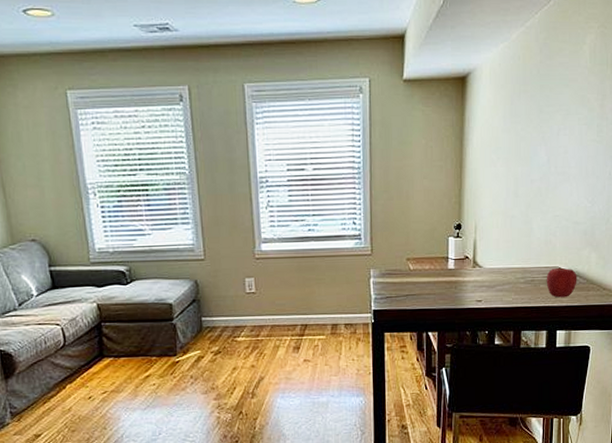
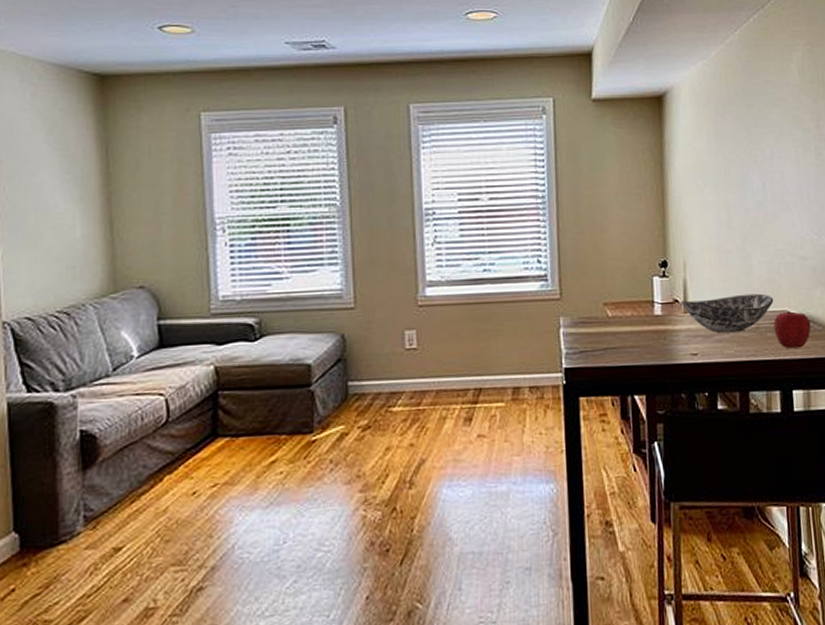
bowl: none [470,252,548,284] -> present [680,293,774,333]

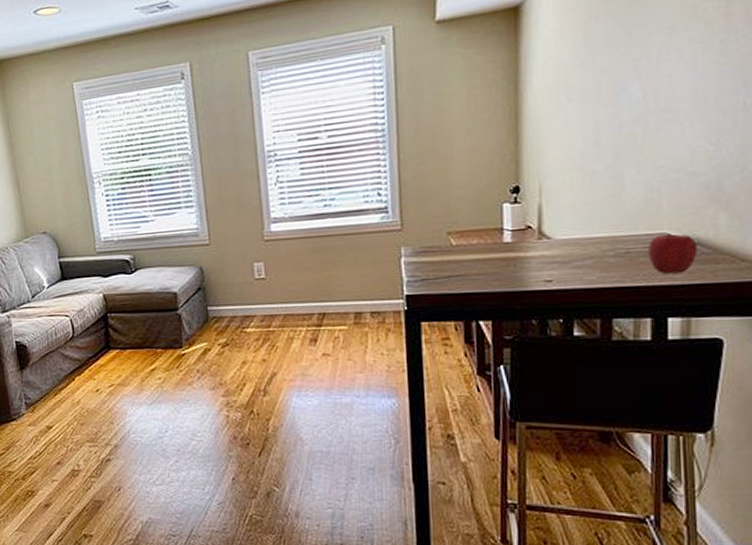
bowl: present [680,293,774,333] -> none [534,215,650,259]

